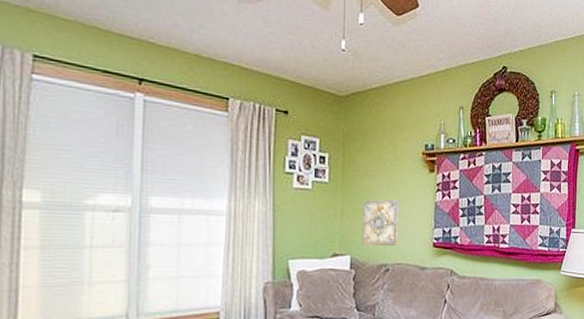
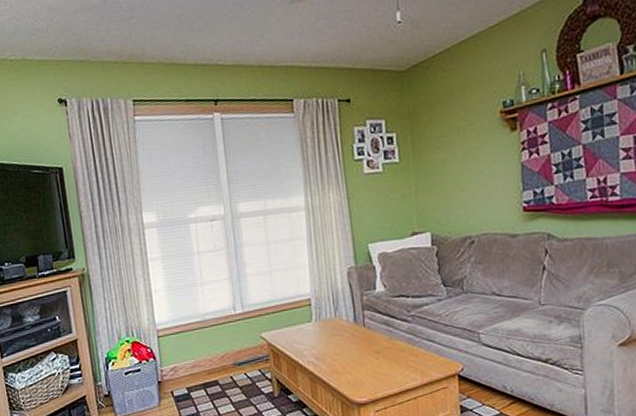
wall art: present [362,199,399,247] -> none [438,167,482,220]

